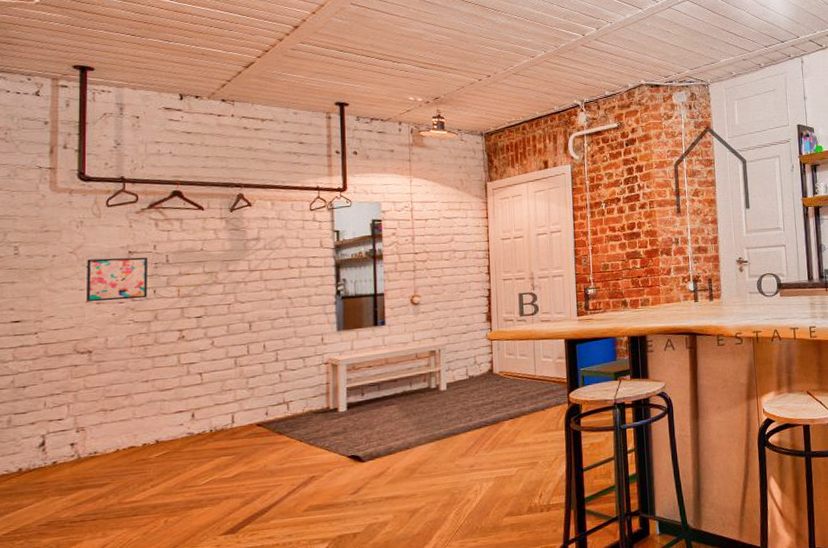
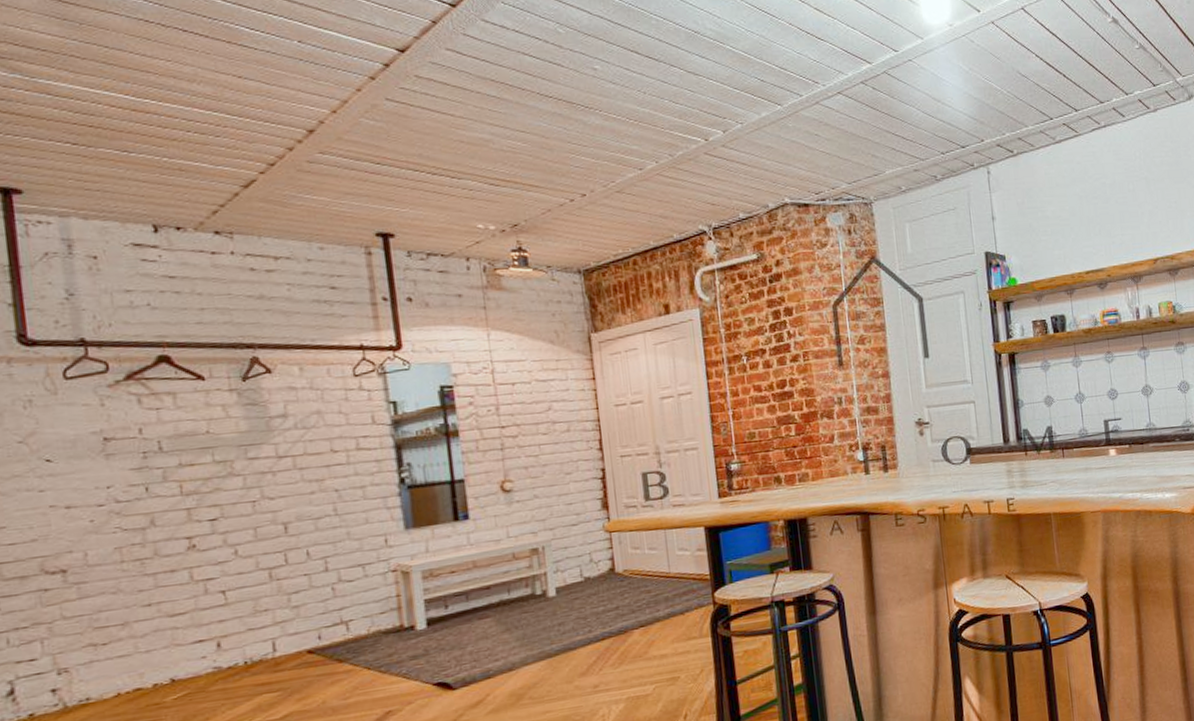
wall art: present [85,257,148,302] -> none [44,444,138,507]

